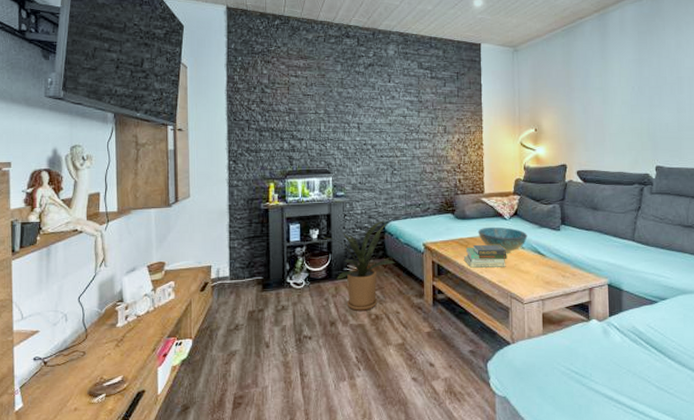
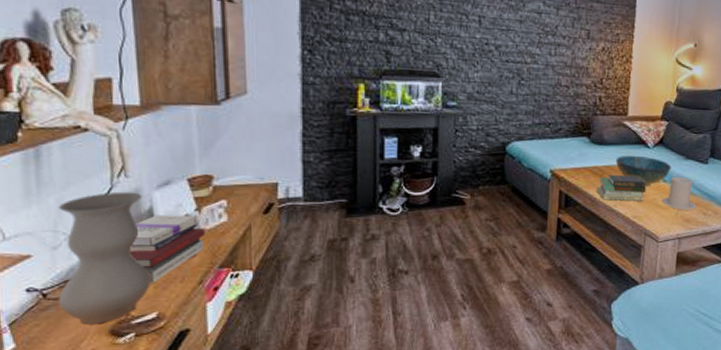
vase: none [54,278,119,388] -> present [58,191,151,326]
books: none [104,295,158,352] -> present [129,214,205,283]
house plant: present [323,220,396,311] -> none [428,140,516,244]
candle: none [523,243,555,274] -> present [662,176,697,210]

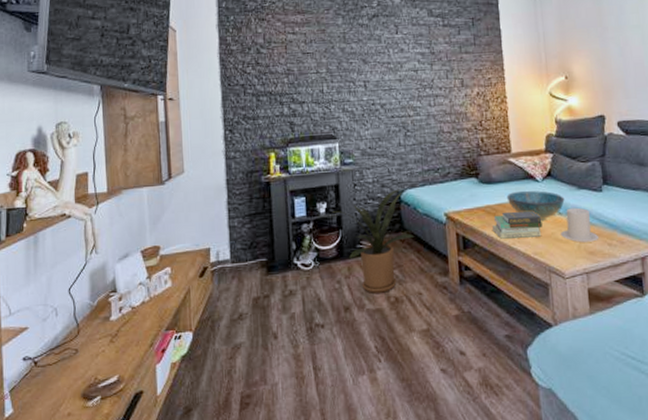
vase: present [58,191,151,326] -> none [45,266,113,390]
books: present [129,214,205,283] -> none [97,283,154,348]
house plant: none [428,140,516,244] -> present [332,189,415,293]

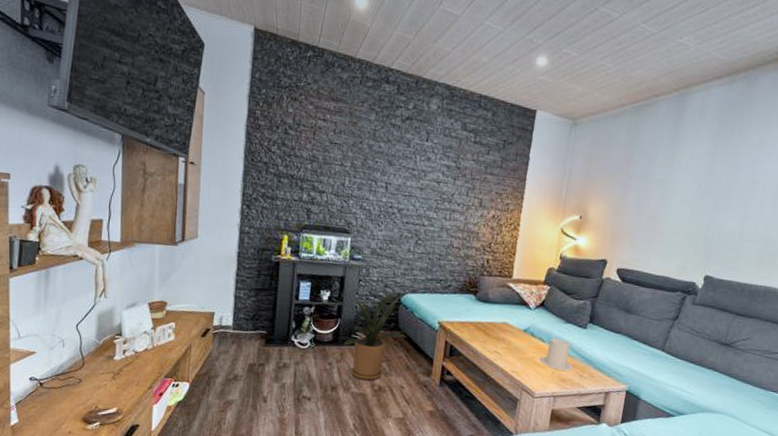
books: present [493,211,543,239] -> none [479,330,526,358]
decorative bowl: present [506,190,565,222] -> none [498,314,551,345]

